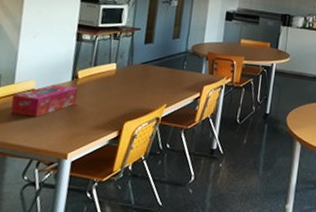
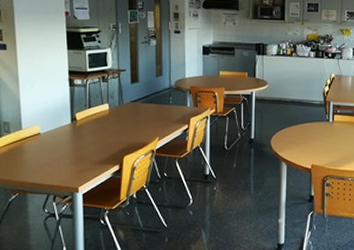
tissue box: present [10,84,78,117] -> none [22,127,79,157]

